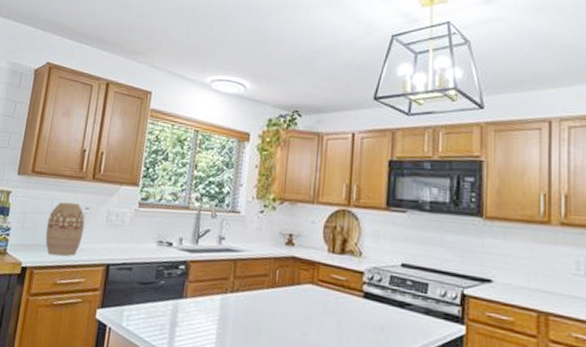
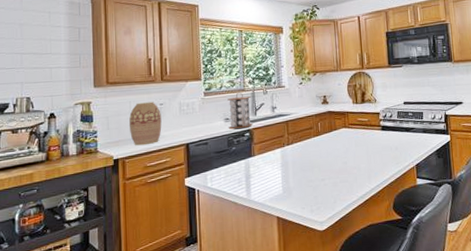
spice rack: none [161,209,195,259] -> present [227,92,253,130]

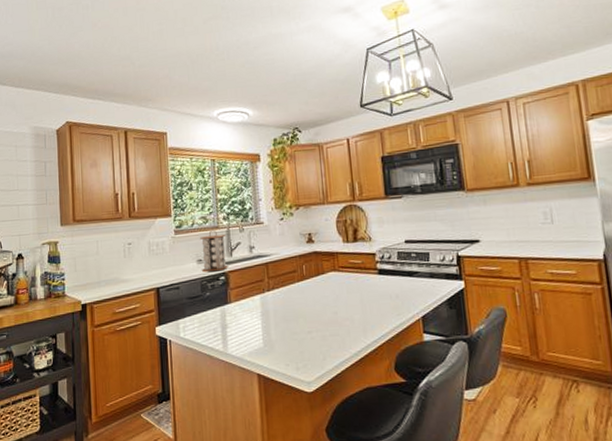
vase: present [129,102,162,146] -> none [97,241,131,290]

